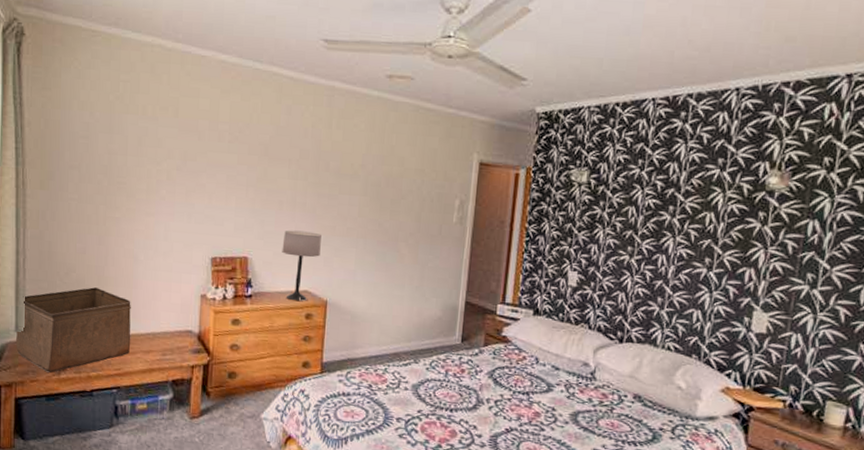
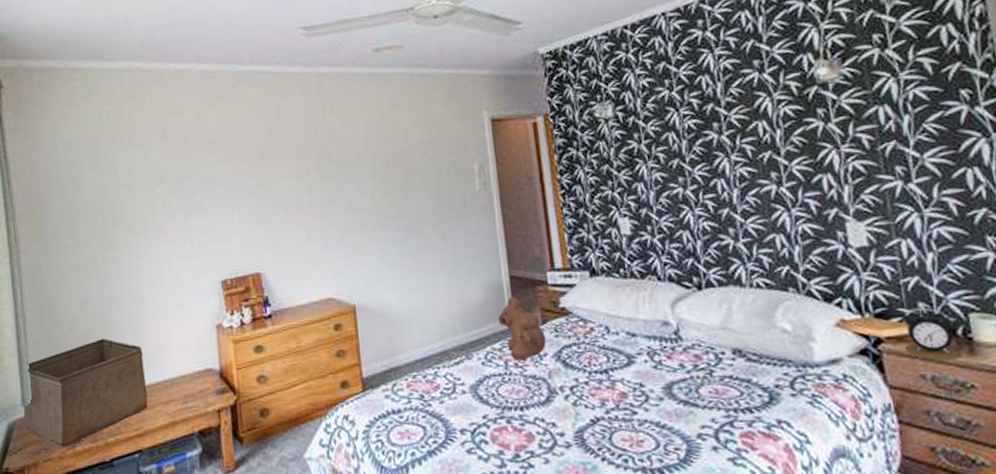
table lamp: present [282,230,321,302] -> none [295,231,338,313]
teddy bear: none [447,318,484,372] -> present [497,296,546,361]
alarm clock: none [768,388,813,434] -> present [902,307,963,361]

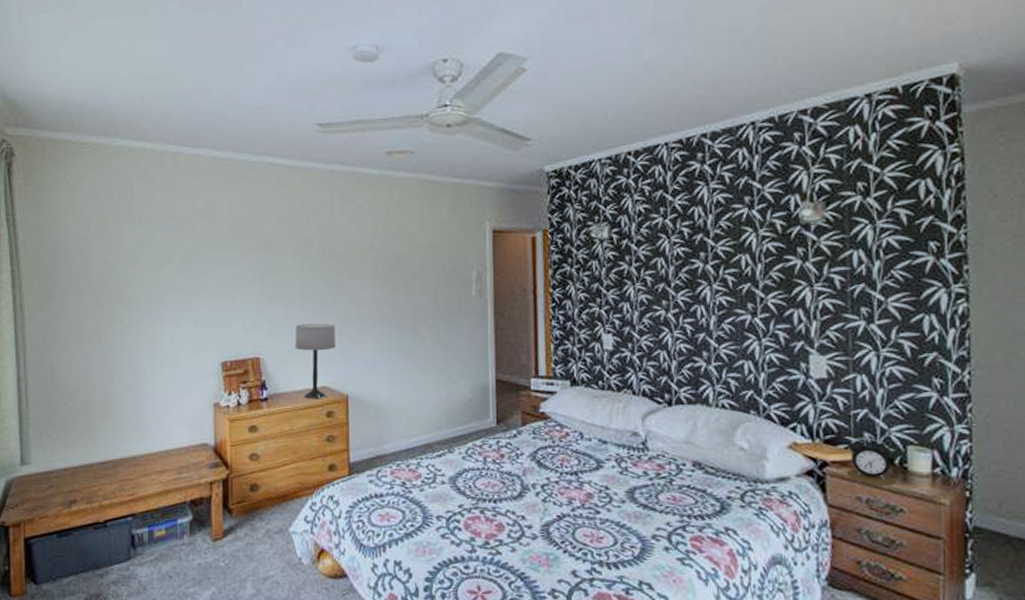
storage bin: present [23,338,148,447] -> none [21,408,144,506]
table lamp: none [295,231,338,313] -> present [295,323,336,399]
teddy bear: present [497,296,546,361] -> none [481,398,524,458]

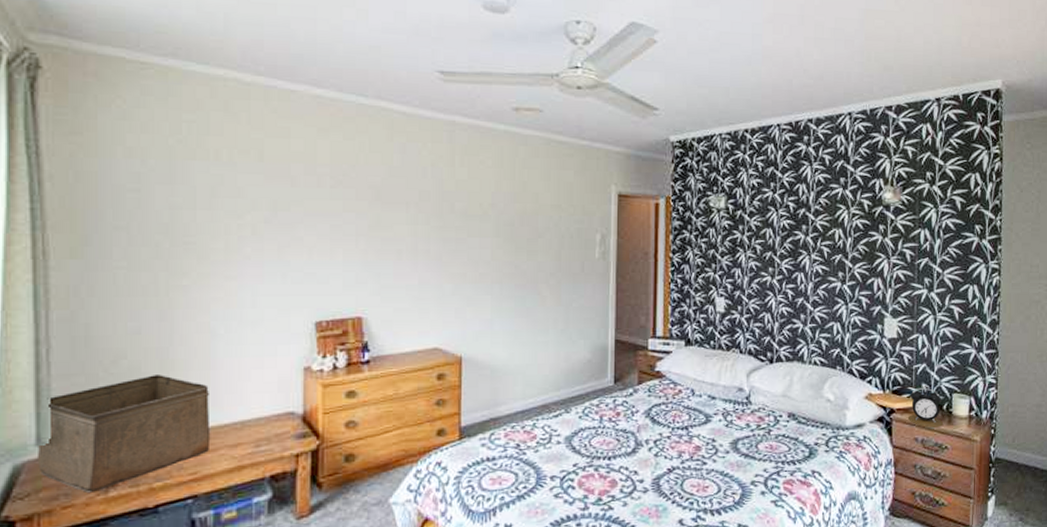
storage bin: none [21,408,144,506] -> present [36,375,211,492]
table lamp: present [295,323,336,399] -> none [404,281,450,362]

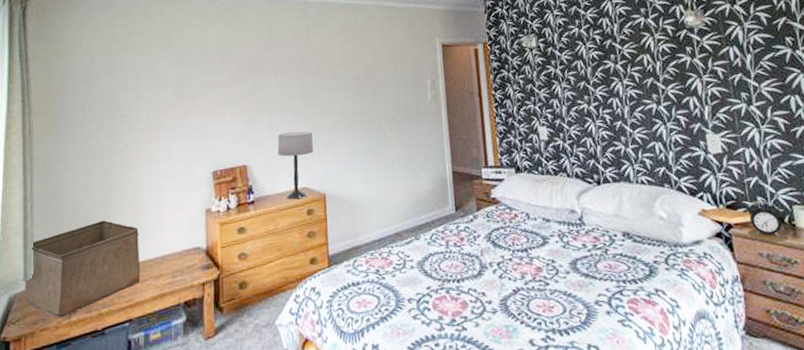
table lamp: none [404,281,450,362] -> present [277,131,313,200]

